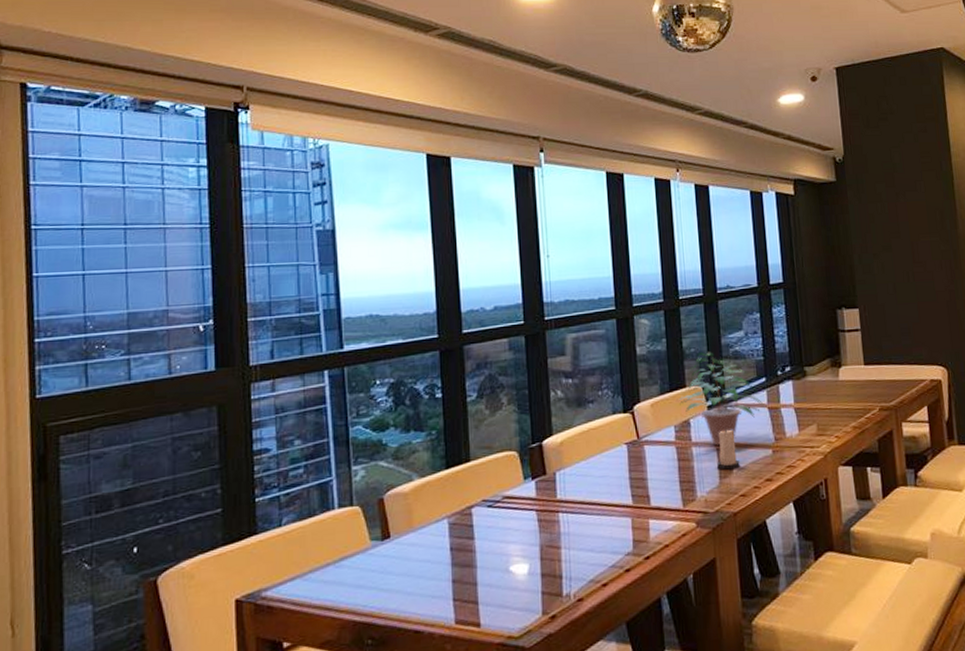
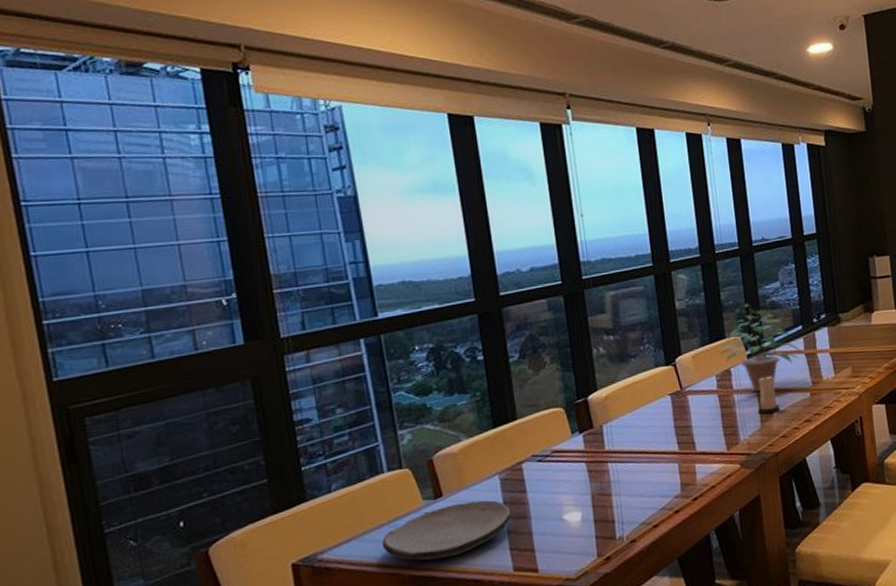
plate: none [327,544,457,606] -> present [382,500,511,561]

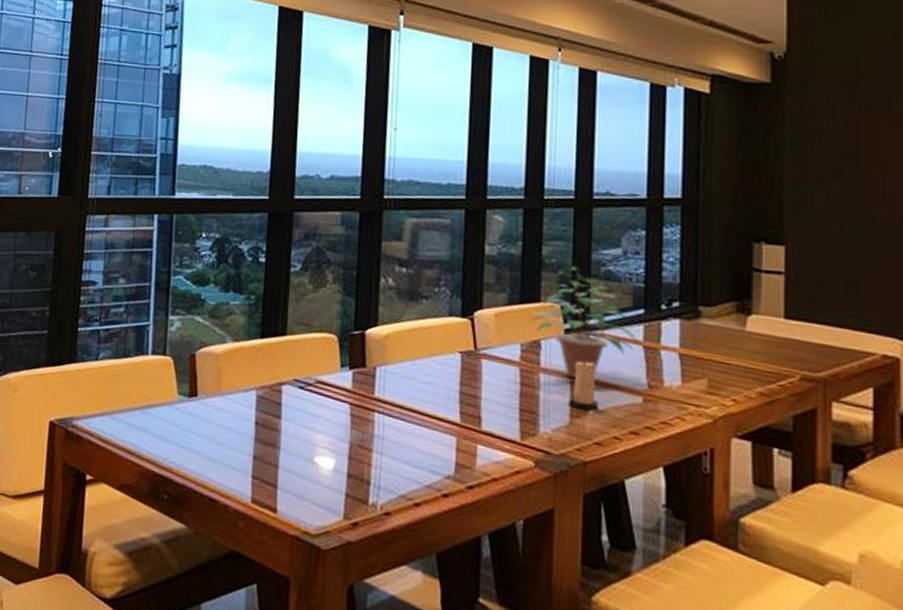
plate: present [382,500,511,561] -> none [132,408,261,465]

